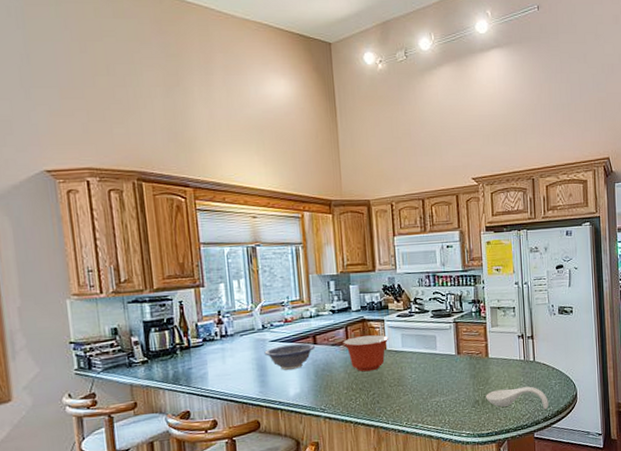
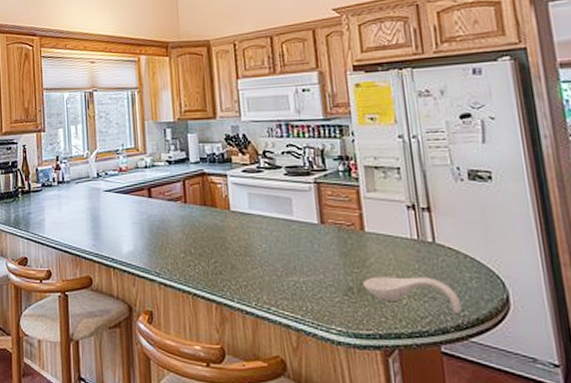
decorative bowl: present [264,343,316,370] -> none [98,195,151,224]
mixing bowl: present [343,334,389,372] -> none [180,192,233,235]

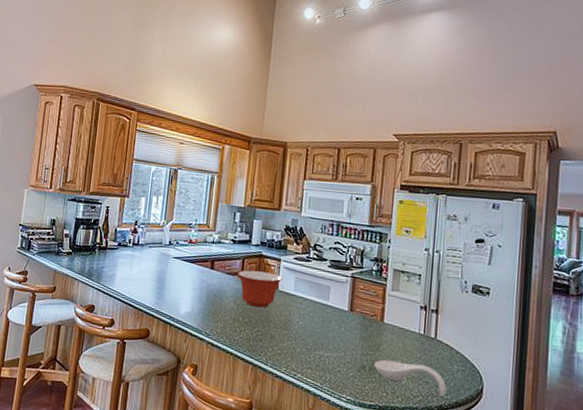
mixing bowl: none [180,192,233,235] -> present [237,270,283,308]

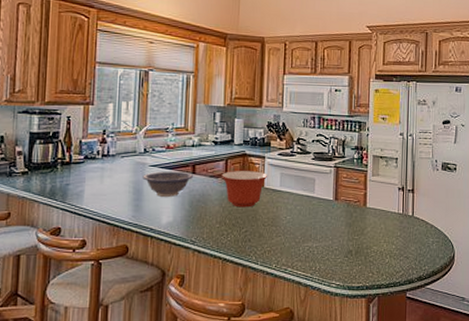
decorative bowl: none [166,263,212,289] -> present [142,171,194,197]
spoon rest: present [374,359,447,397] -> none [360,242,424,268]

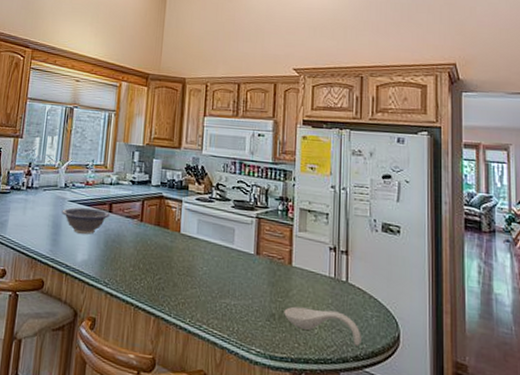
mixing bowl: present [221,171,268,208] -> none [137,213,185,253]
spoon rest: none [360,242,424,268] -> present [284,306,361,346]

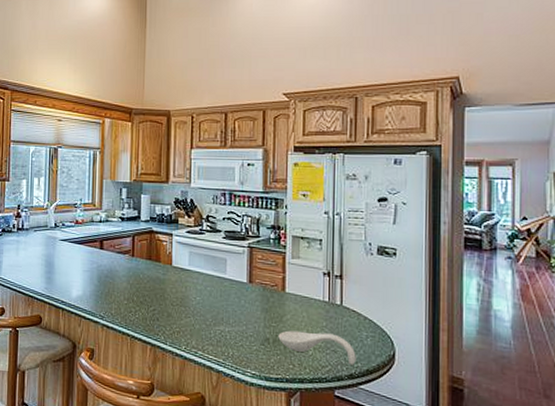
decorative bowl: present [61,207,111,234] -> none [54,245,102,271]

